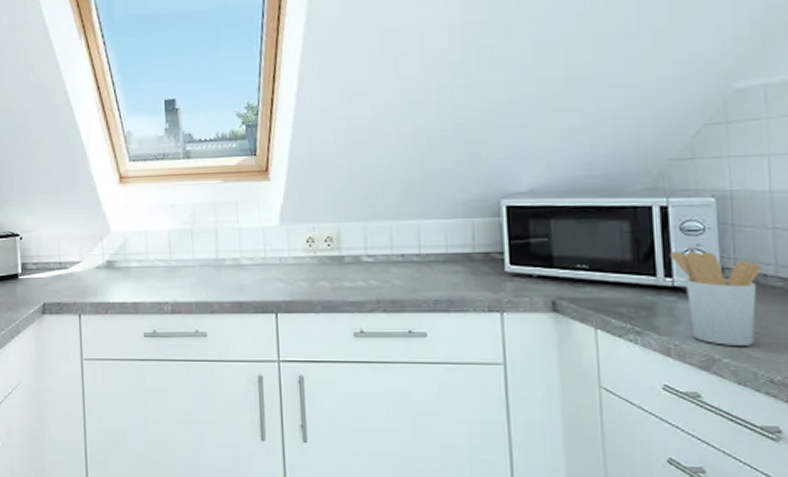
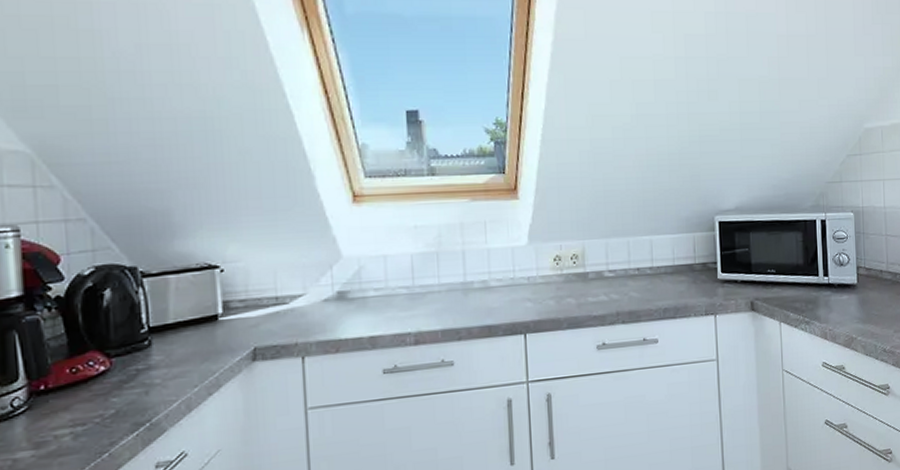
utensil holder: present [669,251,761,346] -> none [826,254,879,327]

